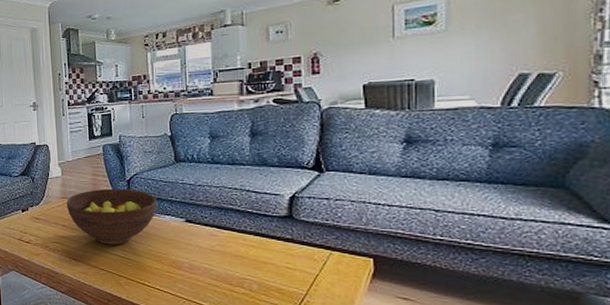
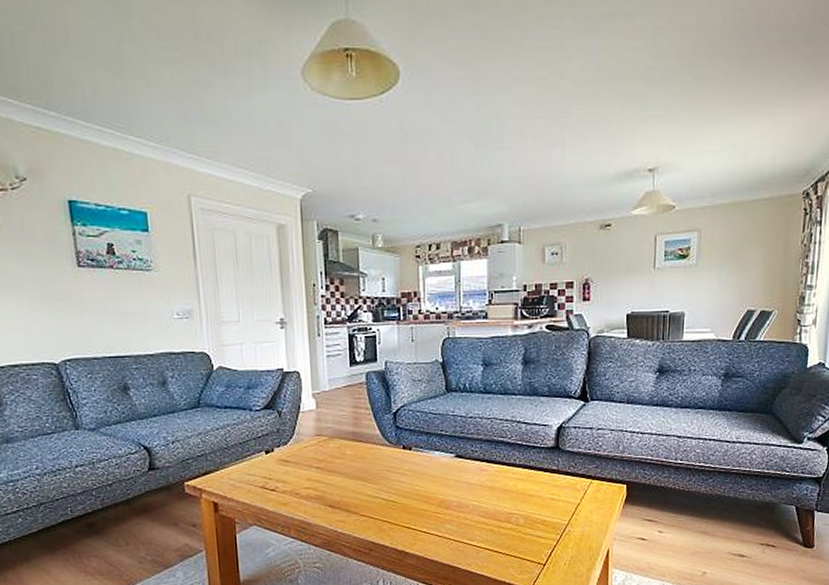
fruit bowl: present [67,188,157,245] -> none [322,422,425,487]

